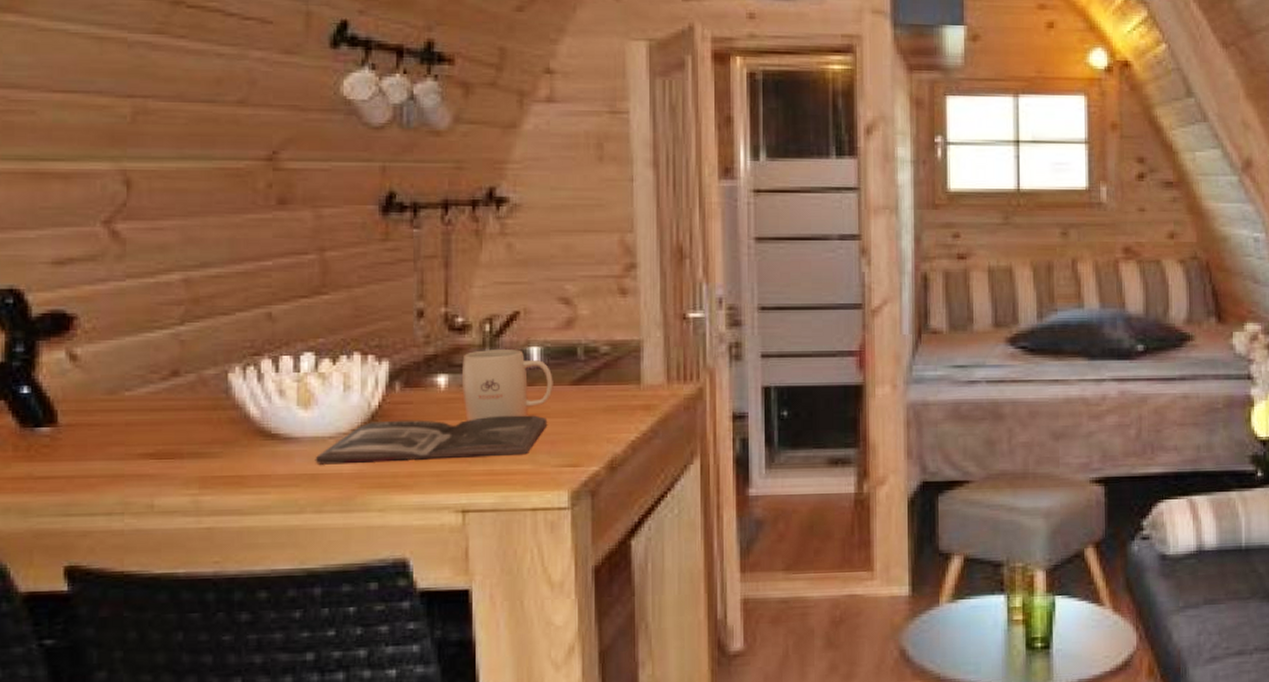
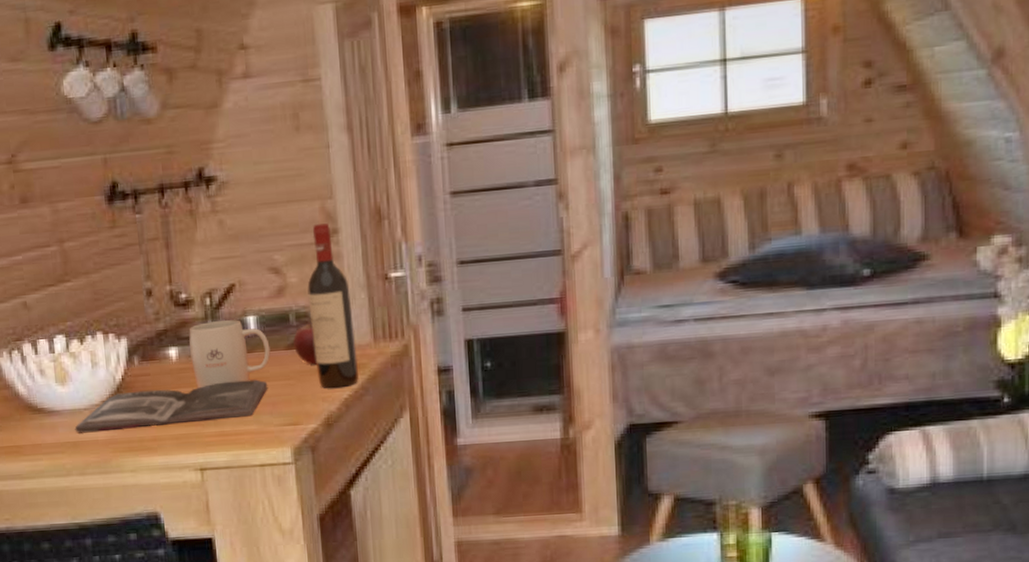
fruit: none [580,358,605,403] -> present [293,323,318,365]
wine bottle: none [599,257,648,430] -> present [307,223,359,388]

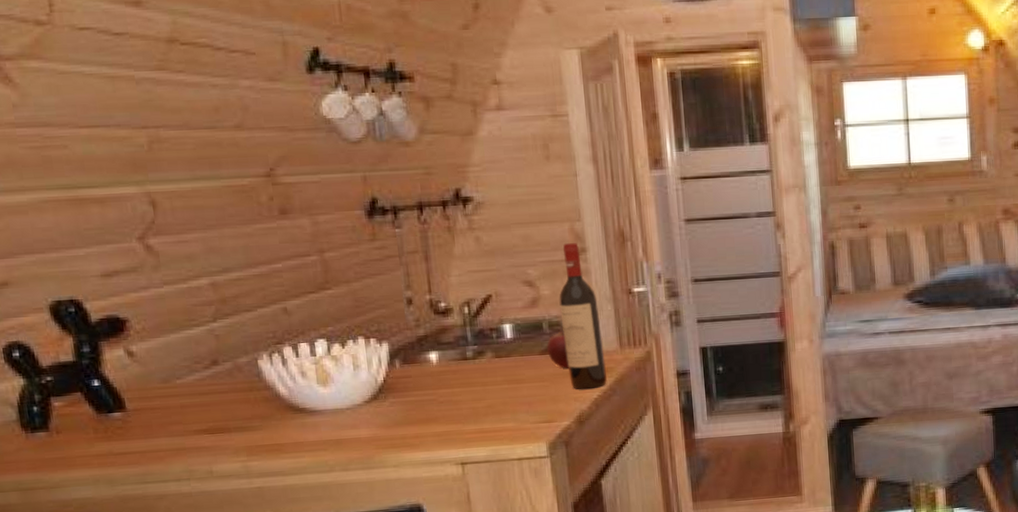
magazine: present [75,379,268,432] -> none [337,381,524,431]
mug: present [189,320,271,389] -> none [448,327,526,390]

